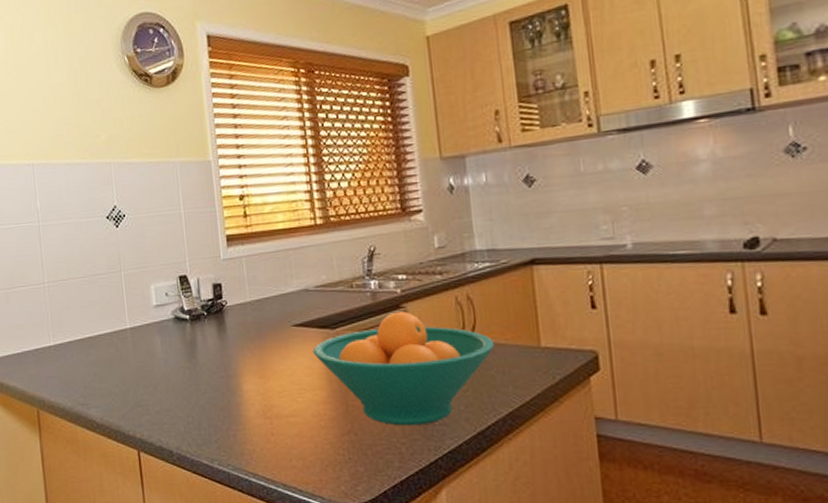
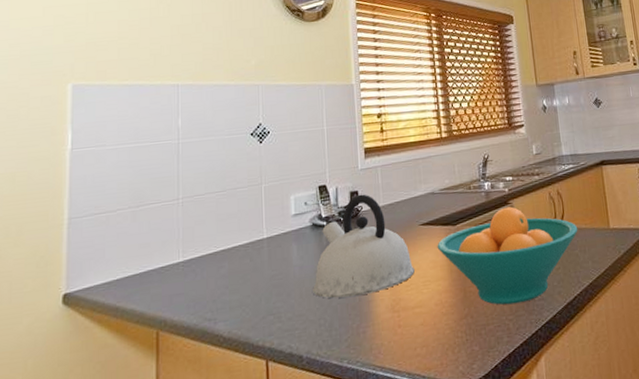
kettle: none [179,287,288,398] -> present [313,194,415,299]

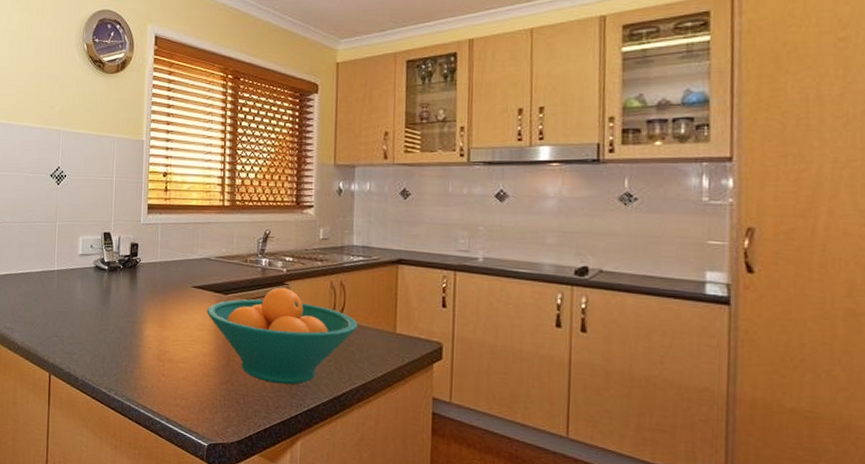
kettle: present [313,194,415,299] -> none [91,247,182,340]

